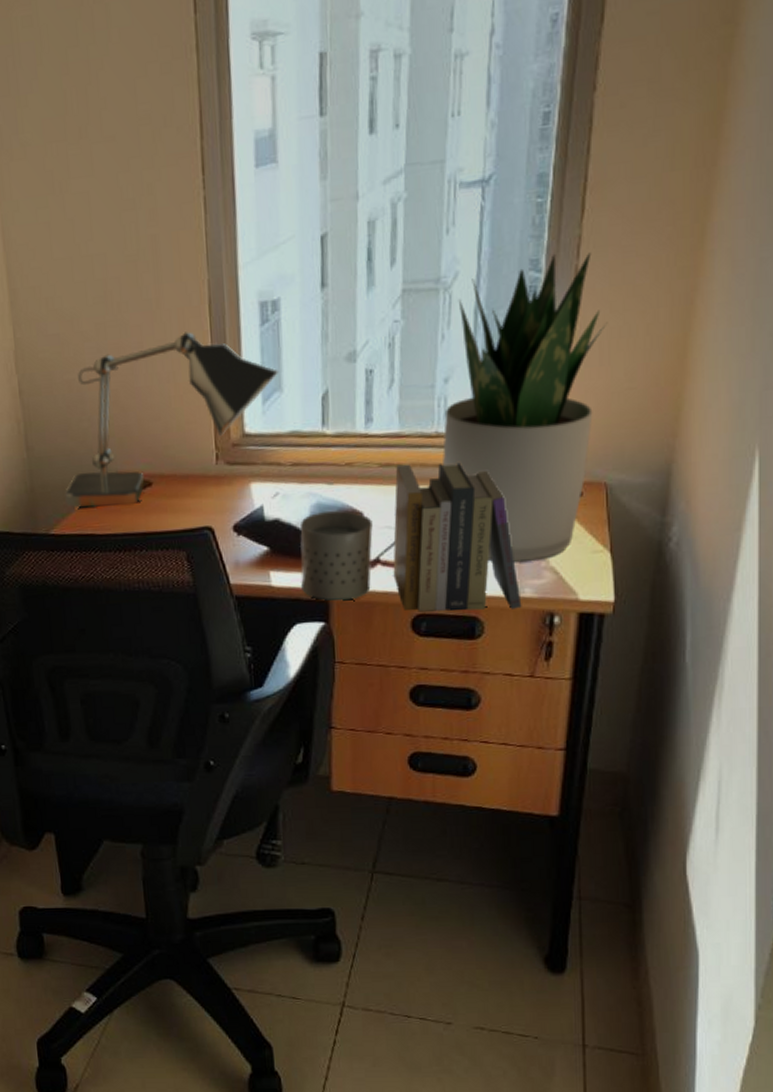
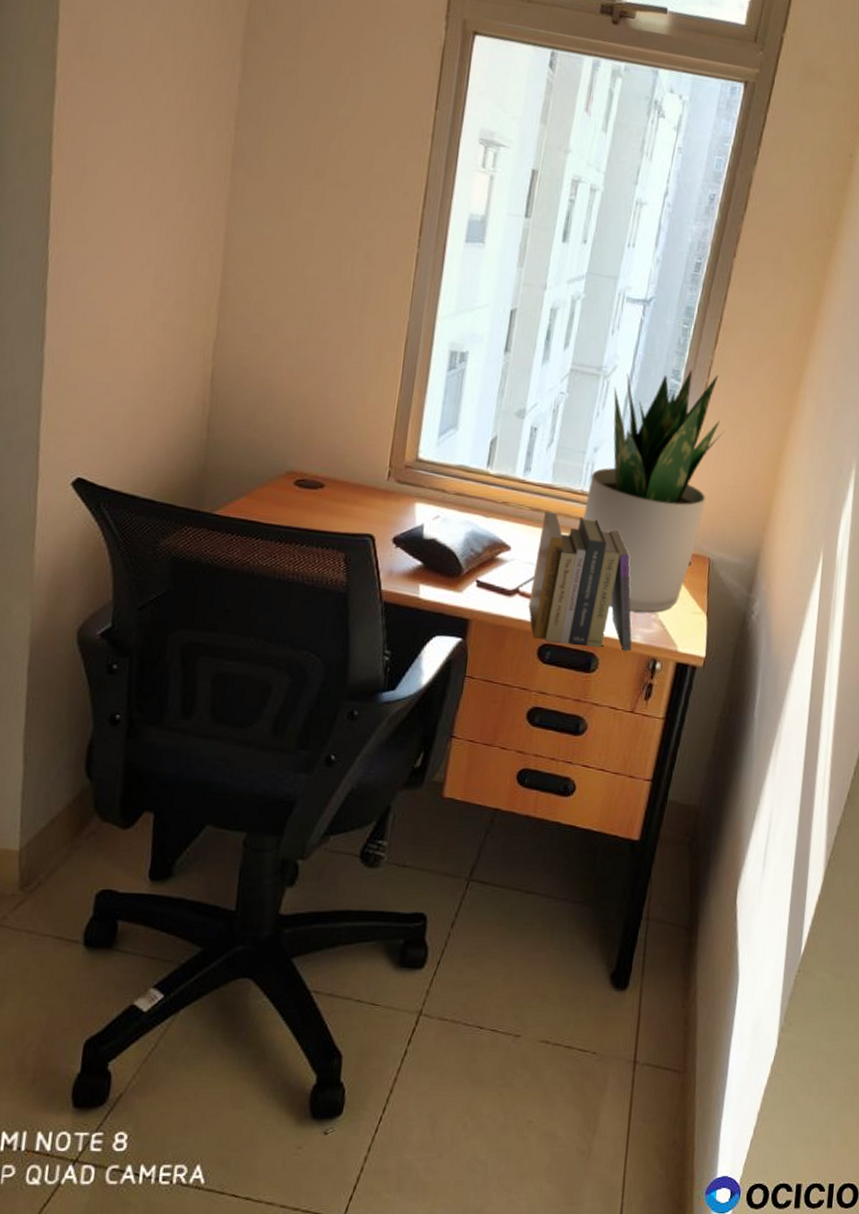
desk lamp: present [65,331,280,508] -> none [236,360,458,502]
mug: present [300,510,373,602] -> none [446,539,518,622]

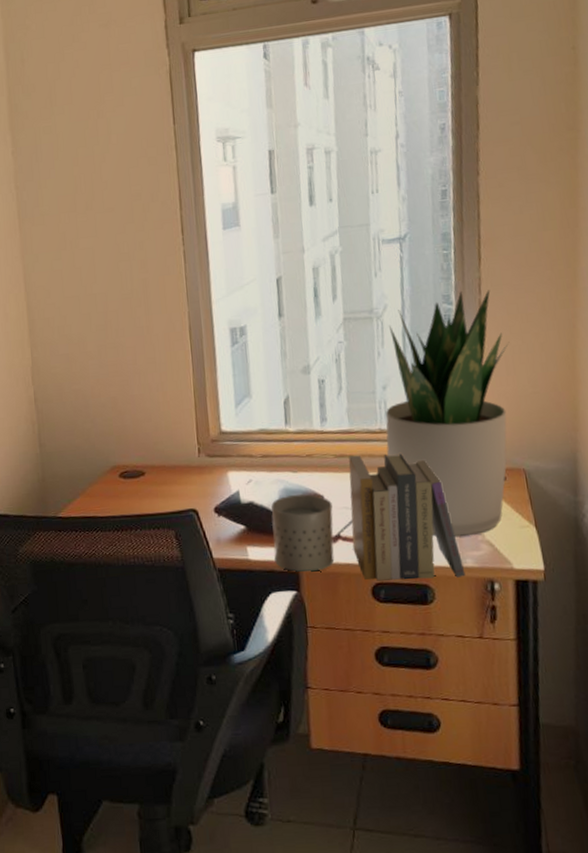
mug: none [446,539,518,622] -> present [271,494,335,573]

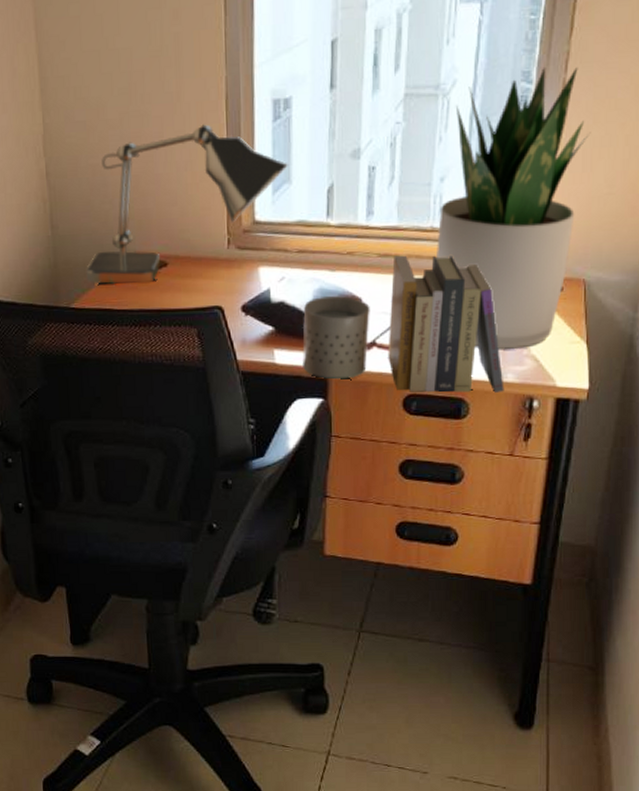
desk lamp: none [71,351,249,494] -> present [86,124,289,284]

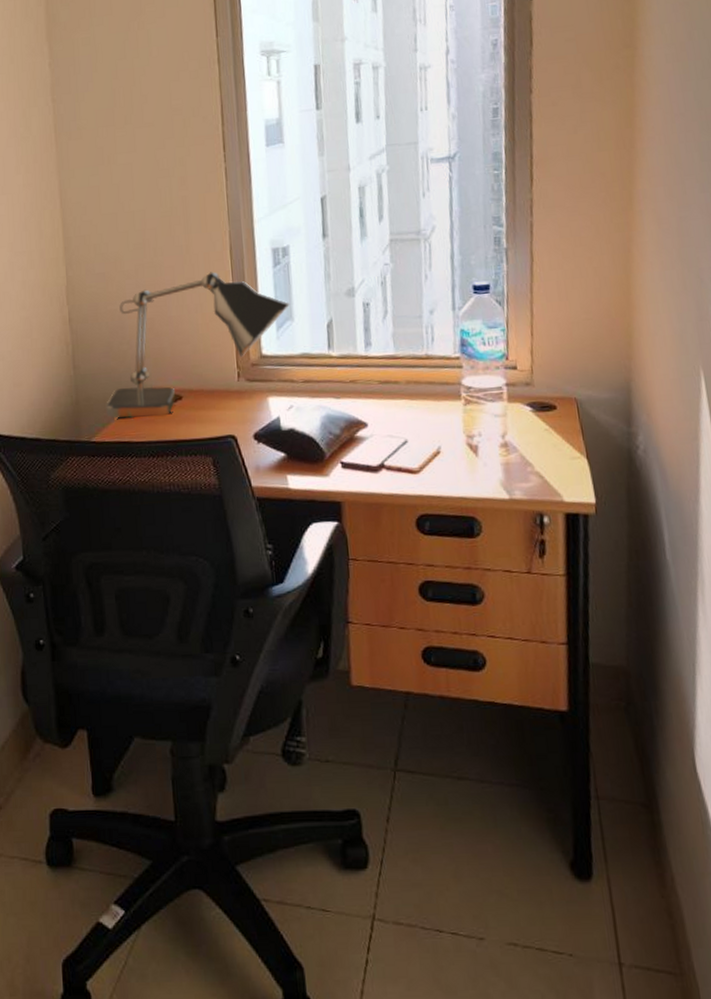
mug: present [302,296,370,380] -> none [312,421,378,503]
books: present [388,255,504,393] -> none [393,380,514,513]
planter: present [437,66,591,349] -> none [432,212,562,467]

